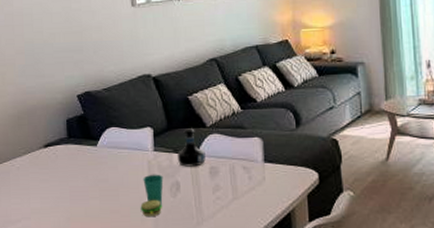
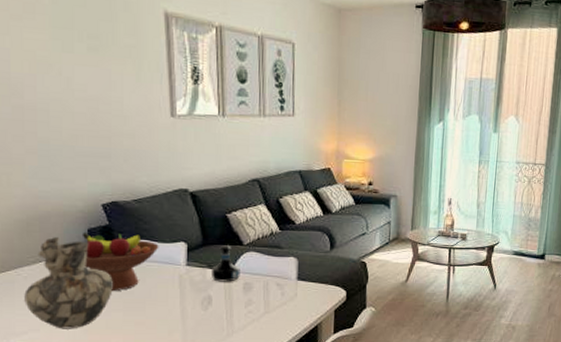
vase: none [18,129,90,217] -> present [24,237,113,329]
fruit bowl: none [62,122,128,180] -> present [82,231,159,292]
cup: present [140,174,164,216] -> none [168,288,195,328]

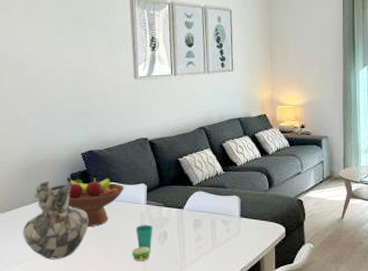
cup: none [168,288,195,328] -> present [131,224,153,261]
tequila bottle: present [212,245,240,282] -> none [167,186,191,219]

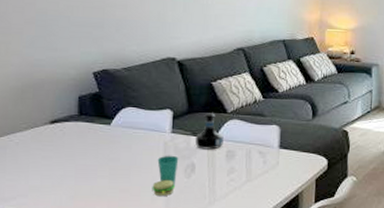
vase: present [23,181,89,260] -> none [15,104,100,195]
fruit bowl: present [66,176,125,228] -> none [72,99,146,158]
tequila bottle: none [167,186,191,219] -> present [196,113,224,150]

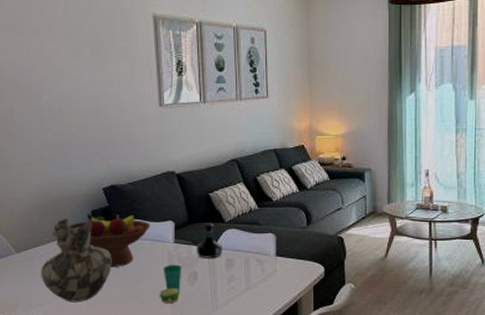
vase: none [15,104,100,195] -> present [41,219,112,303]
fruit bowl: none [72,99,146,158] -> present [86,213,151,268]

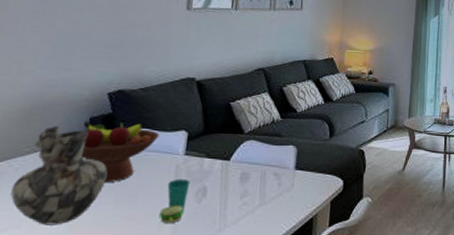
tequila bottle: present [197,223,223,258] -> none [209,134,239,172]

